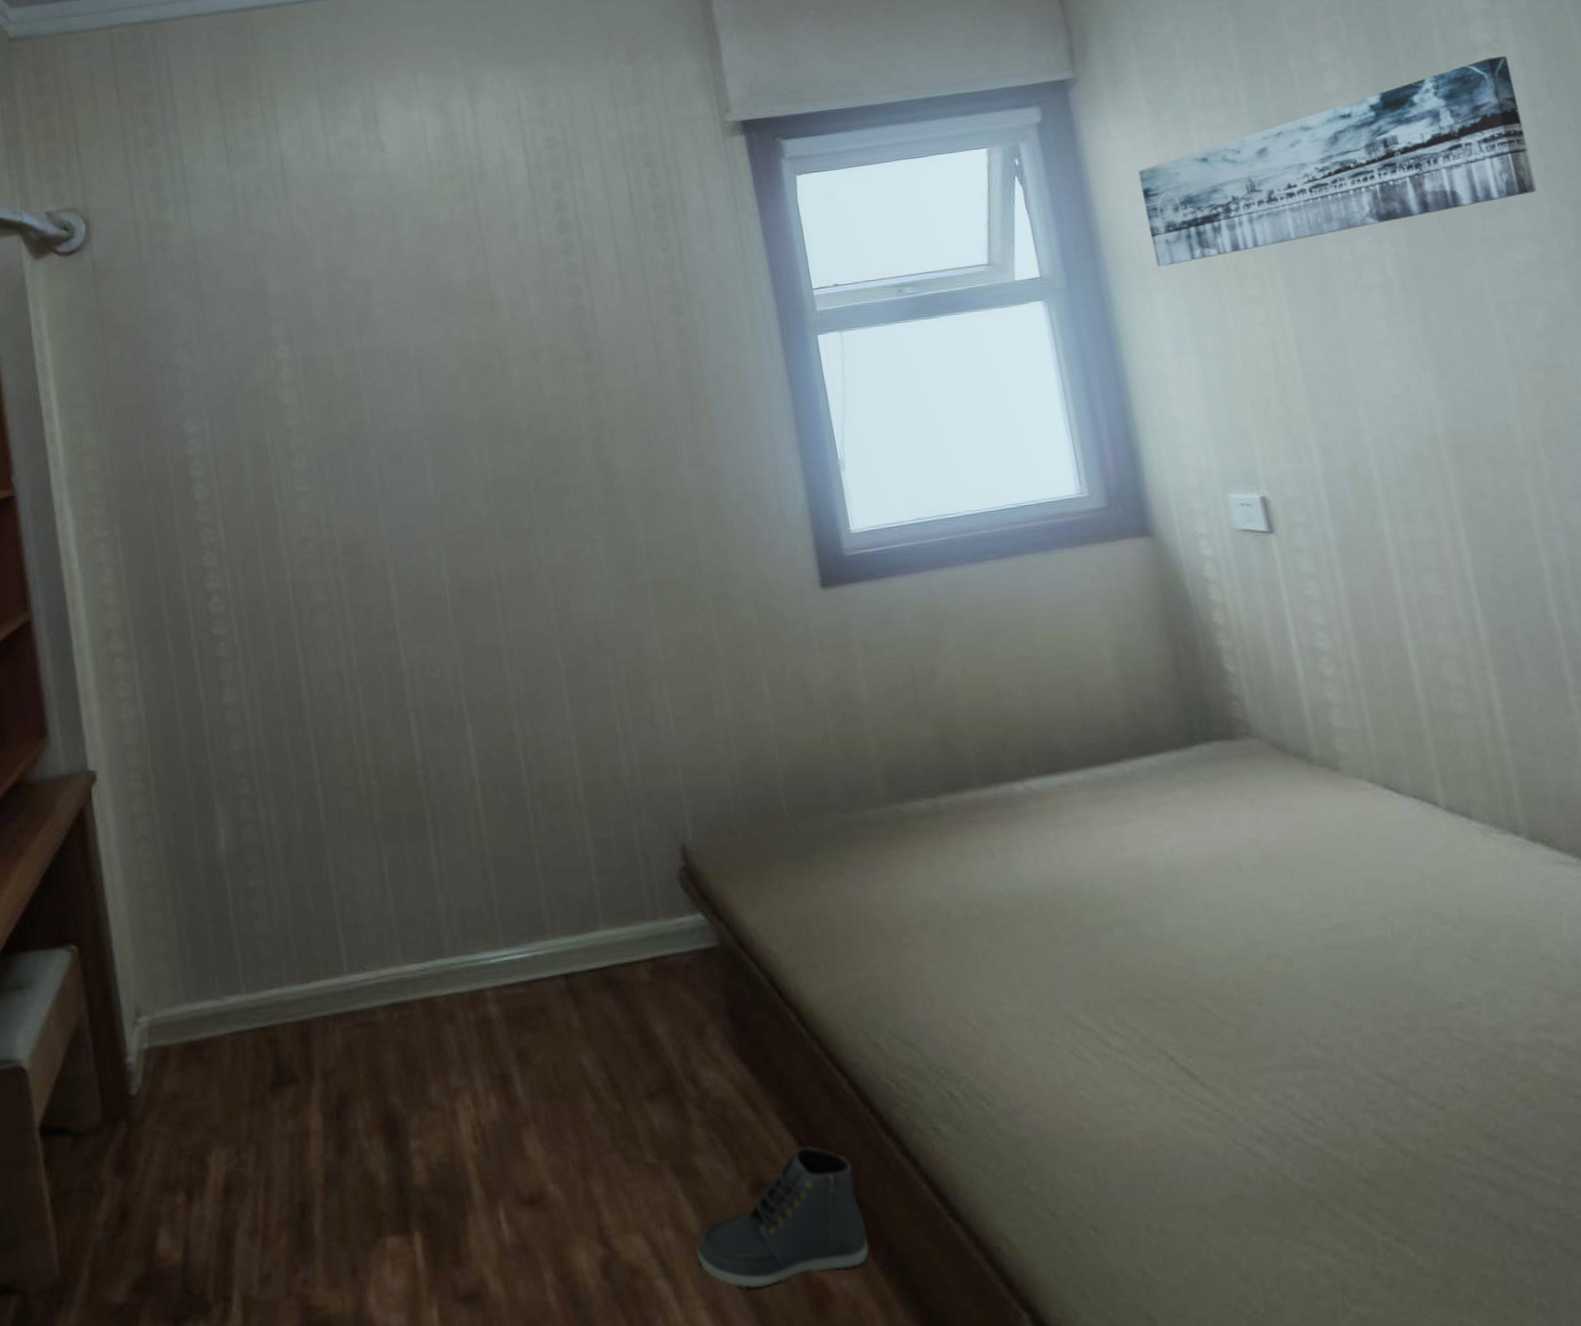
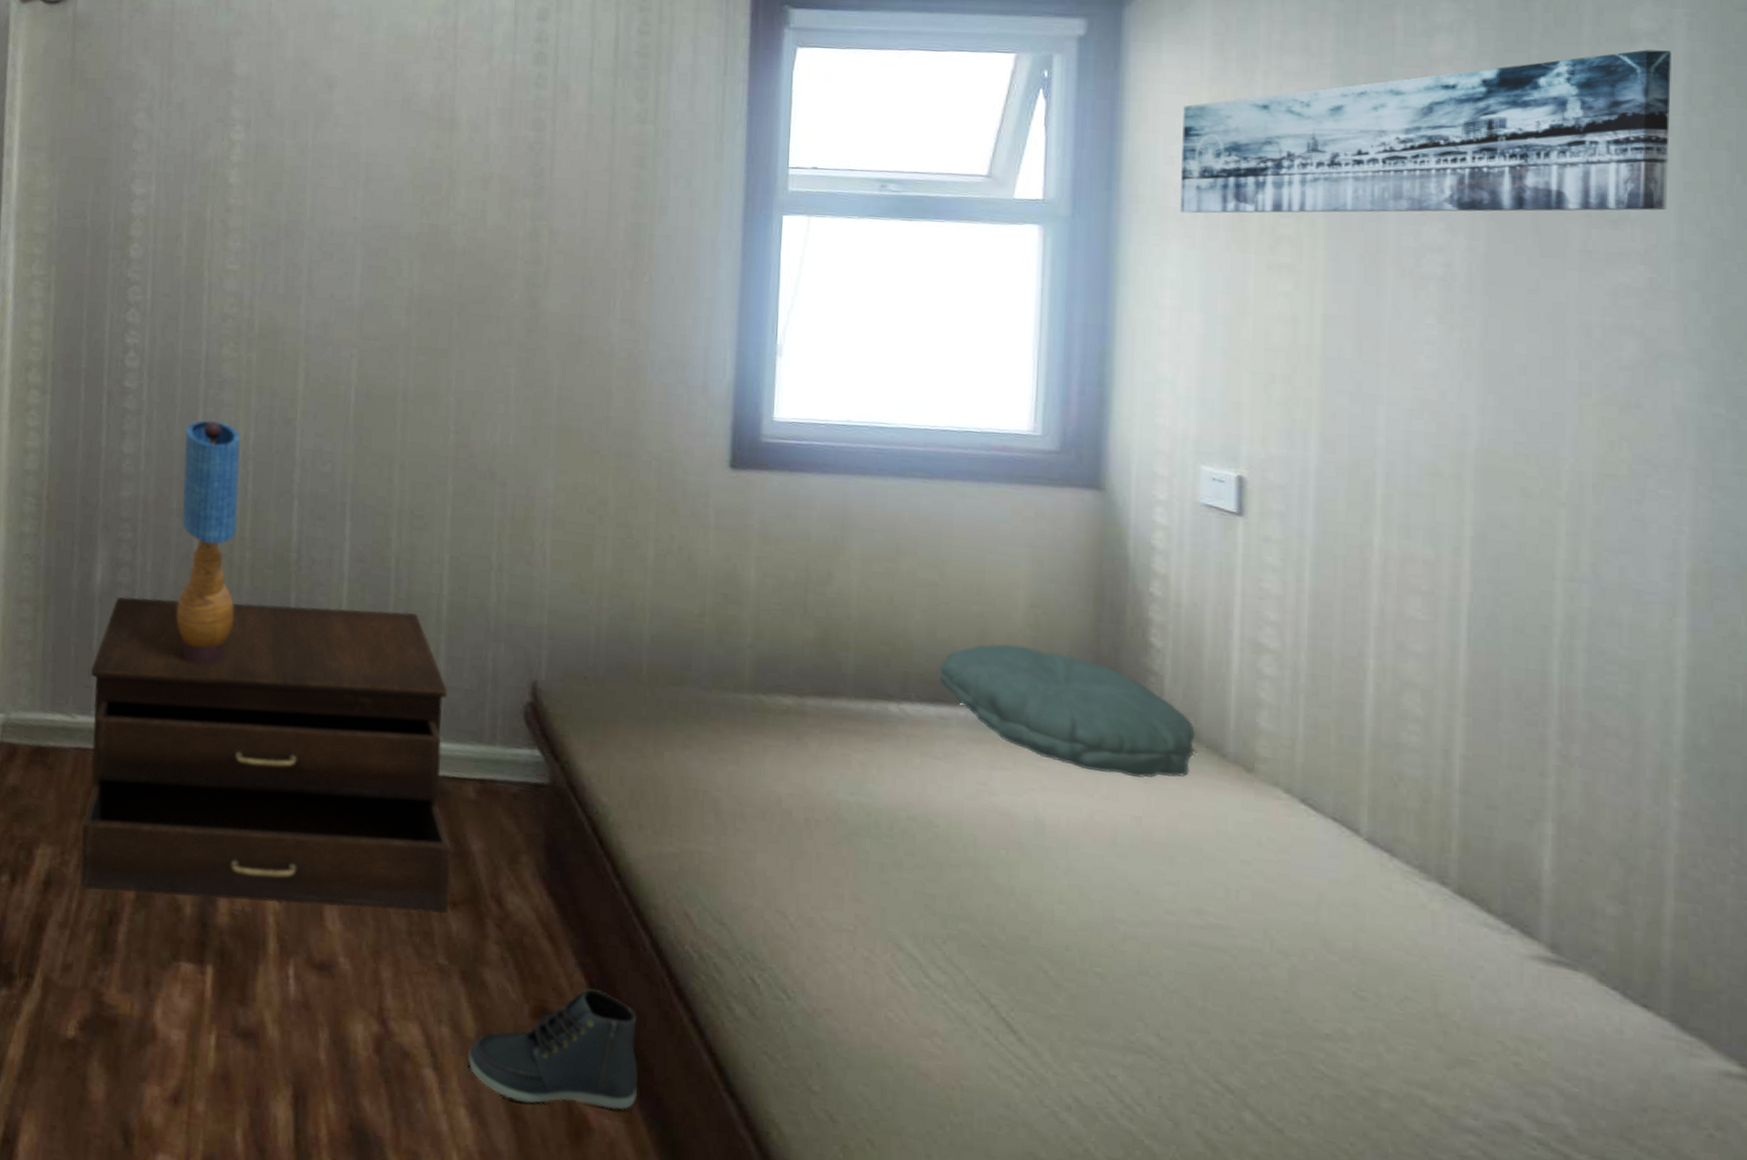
drawer: none [232,802,647,1187] -> present [79,597,451,914]
table lamp: none [286,650,372,912] -> present [176,419,241,666]
pillow: none [1050,698,1286,804] -> present [938,643,1195,778]

